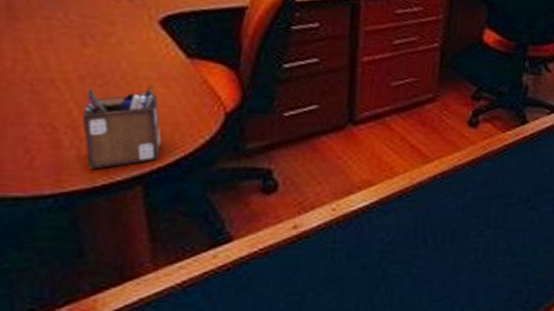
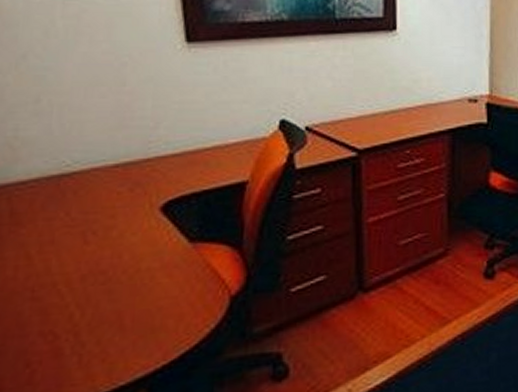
desk organizer: present [82,86,161,169] -> none [83,278,165,376]

